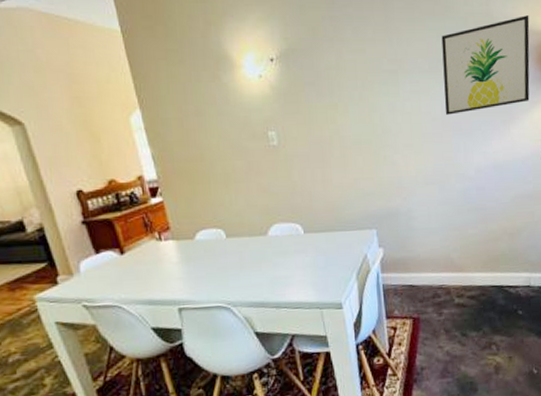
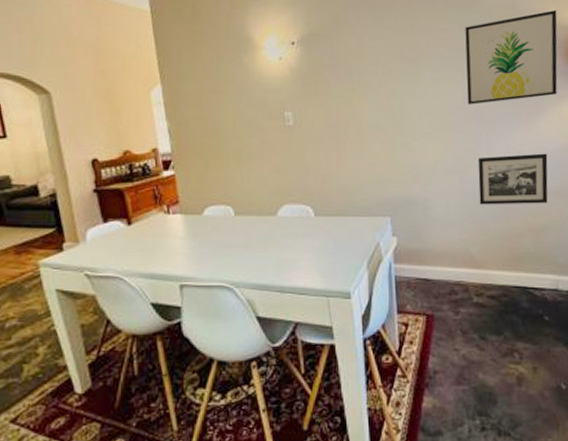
picture frame: none [456,159,521,213] -> present [477,153,548,205]

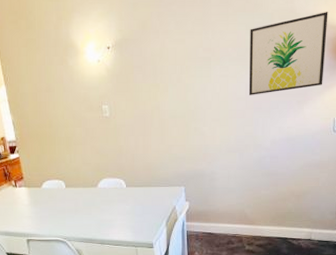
picture frame: present [477,153,548,205] -> none [254,134,311,176]

